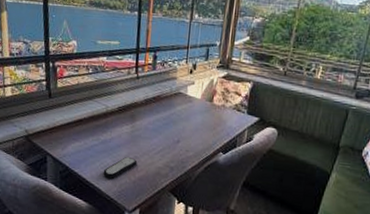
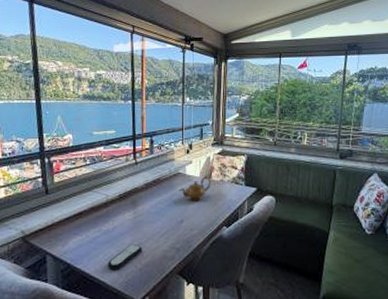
teapot: none [178,98,212,124] -> present [178,175,211,202]

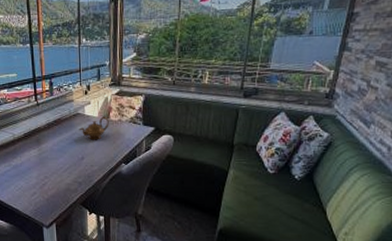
remote control: present [108,243,143,269] -> none [18,177,48,199]

